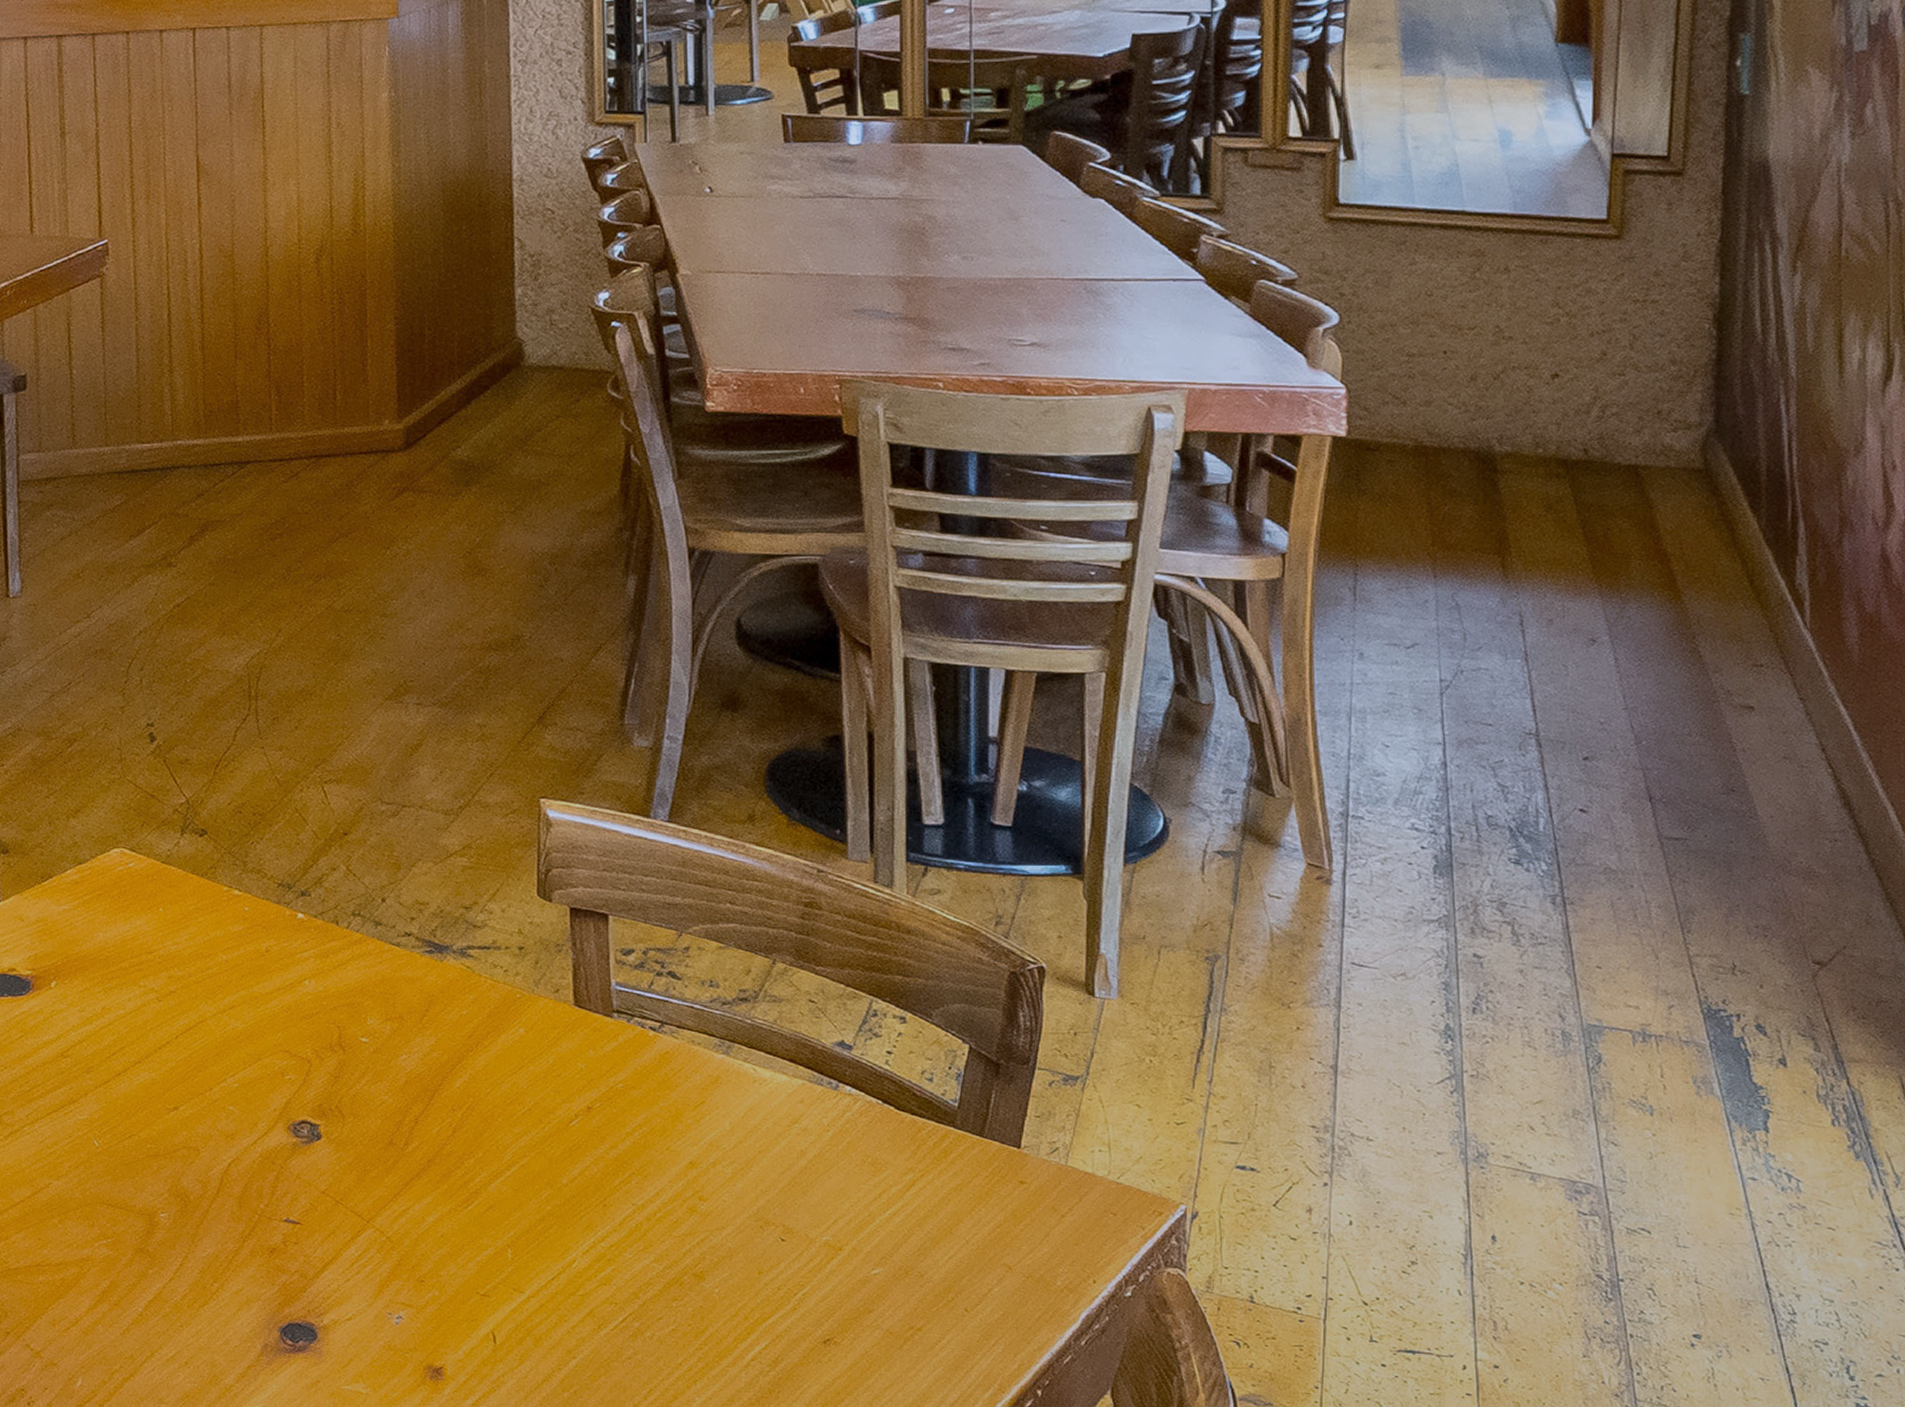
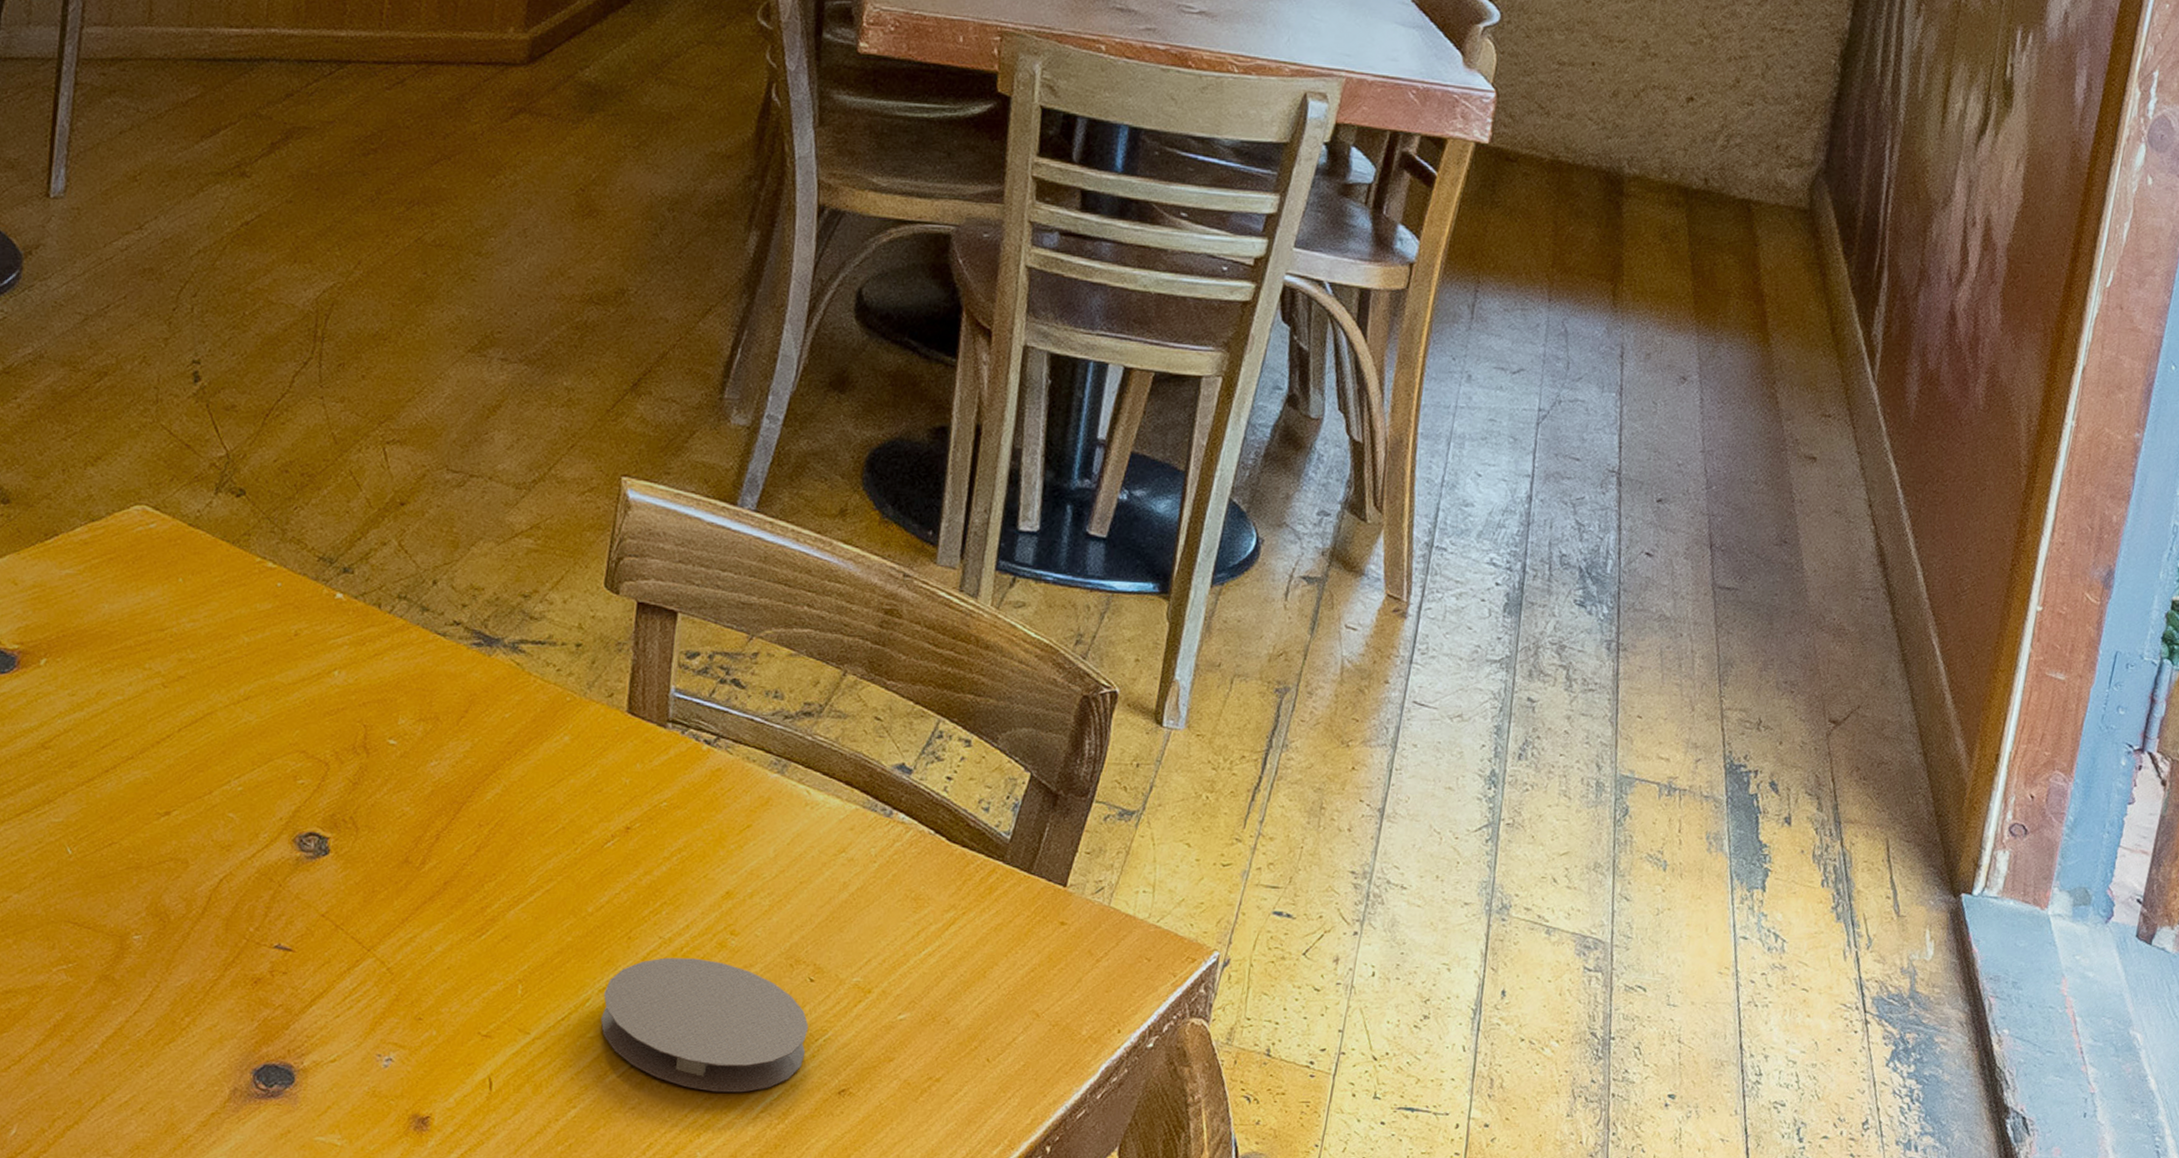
coaster: none [588,1222,787,1343] -> present [601,957,809,1093]

